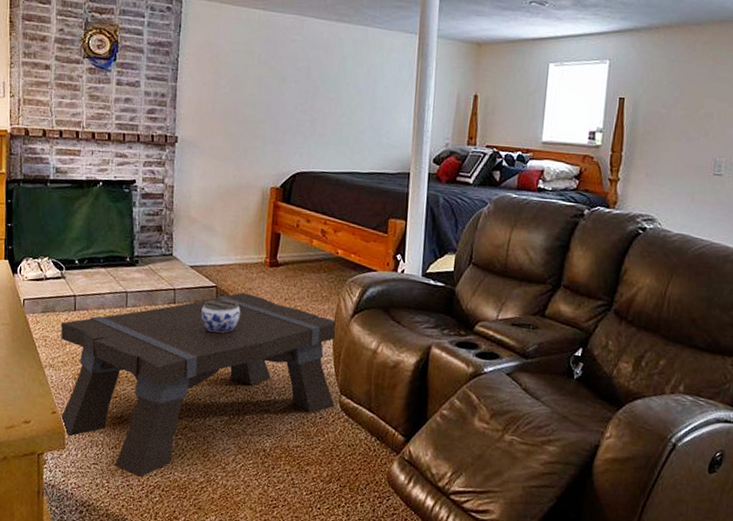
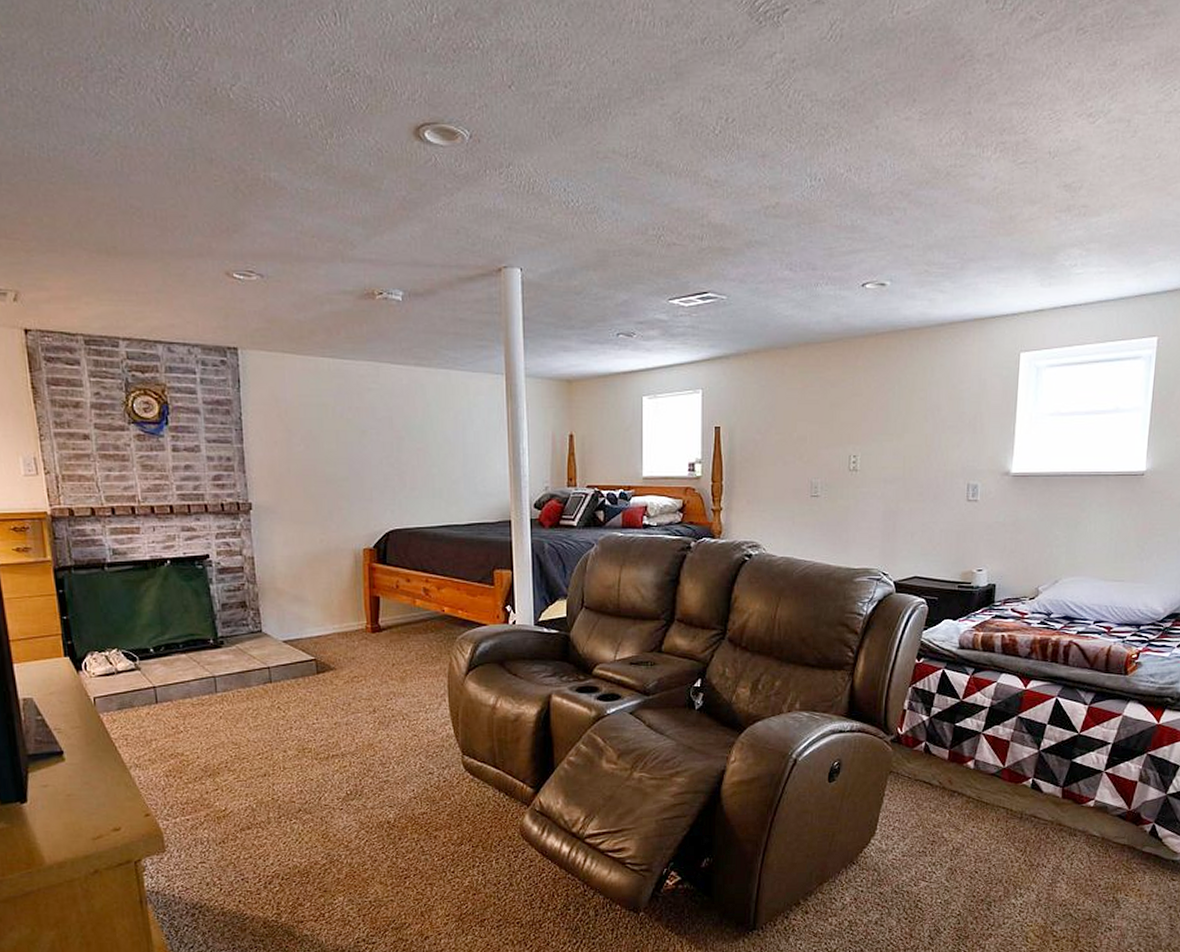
coffee table: present [60,292,338,477] -> none [143,662,457,868]
jar: present [201,299,240,334] -> none [302,672,346,709]

